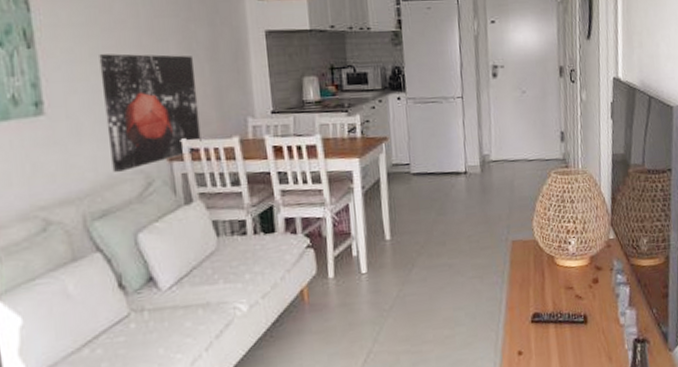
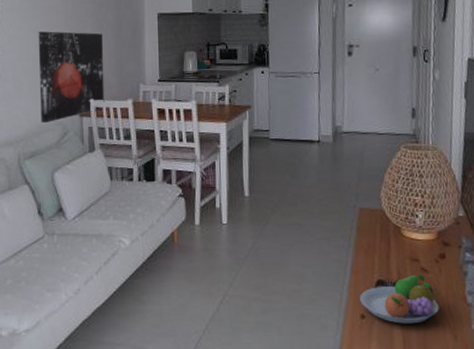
fruit bowl: none [516,302,594,355] -> present [360,275,439,324]

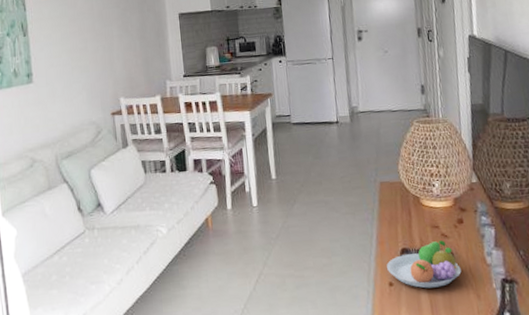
wall art: present [38,31,104,123] -> none [67,35,134,124]

